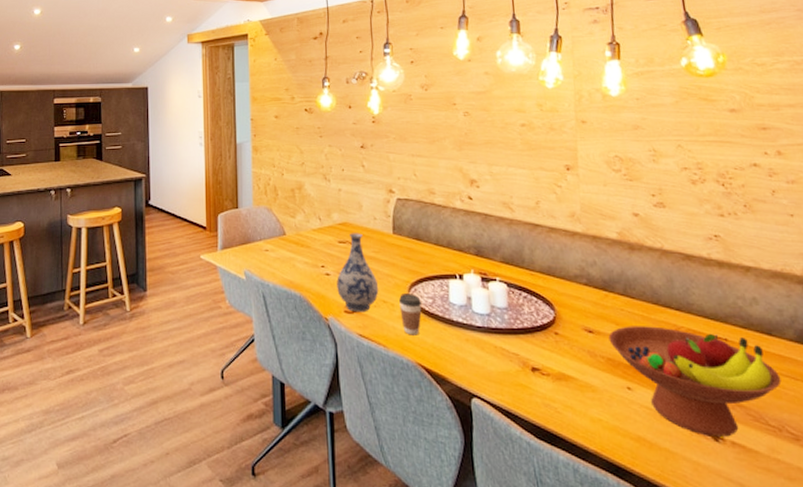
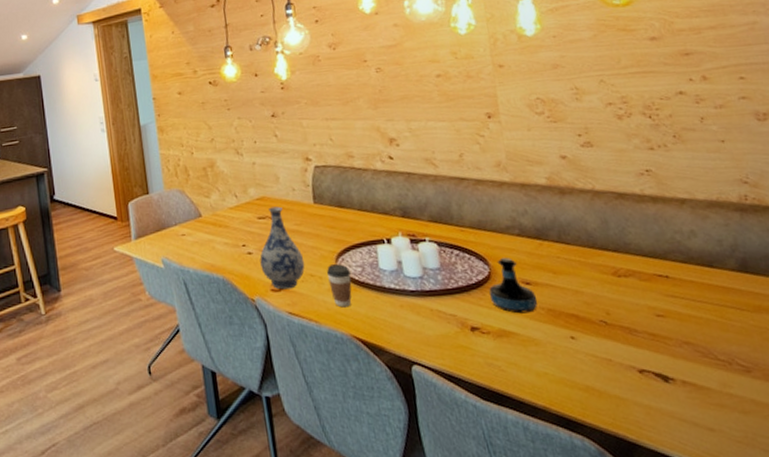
tequila bottle: none [553,304,598,360] -> present [489,257,537,314]
fruit bowl: present [608,326,782,437] -> none [546,270,727,378]

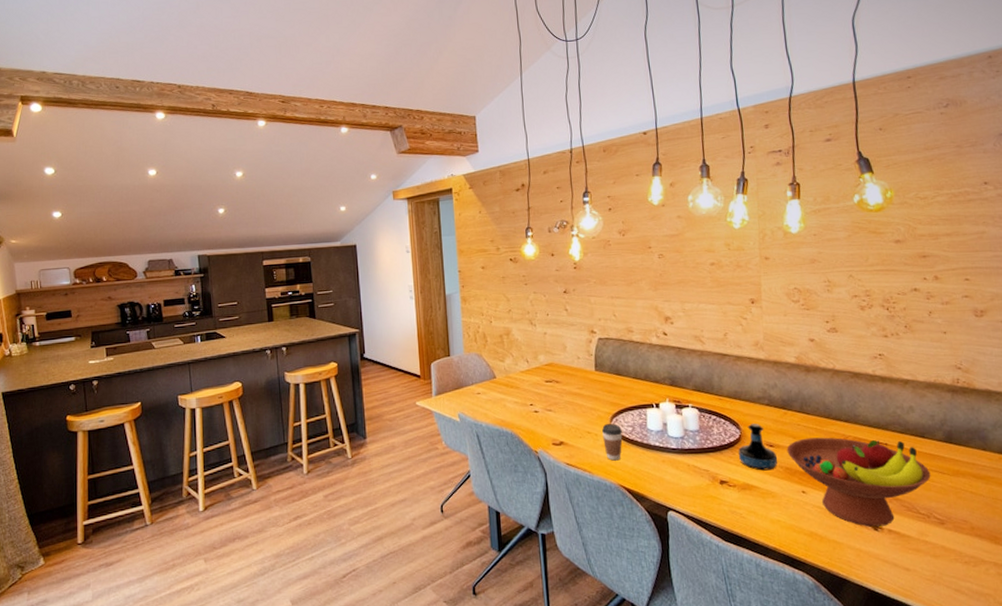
vase: present [260,206,305,290] -> none [544,372,584,444]
fruit bowl: none [546,270,727,378] -> present [787,437,931,527]

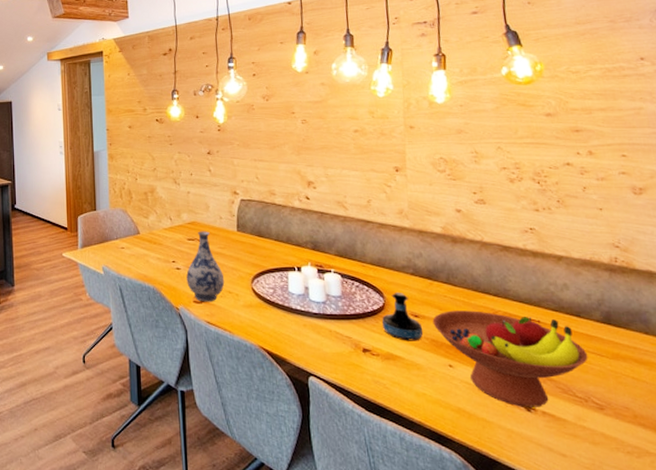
vase: none [544,372,584,444] -> present [186,231,225,302]
coffee cup: present [602,424,623,461] -> none [243,285,264,322]

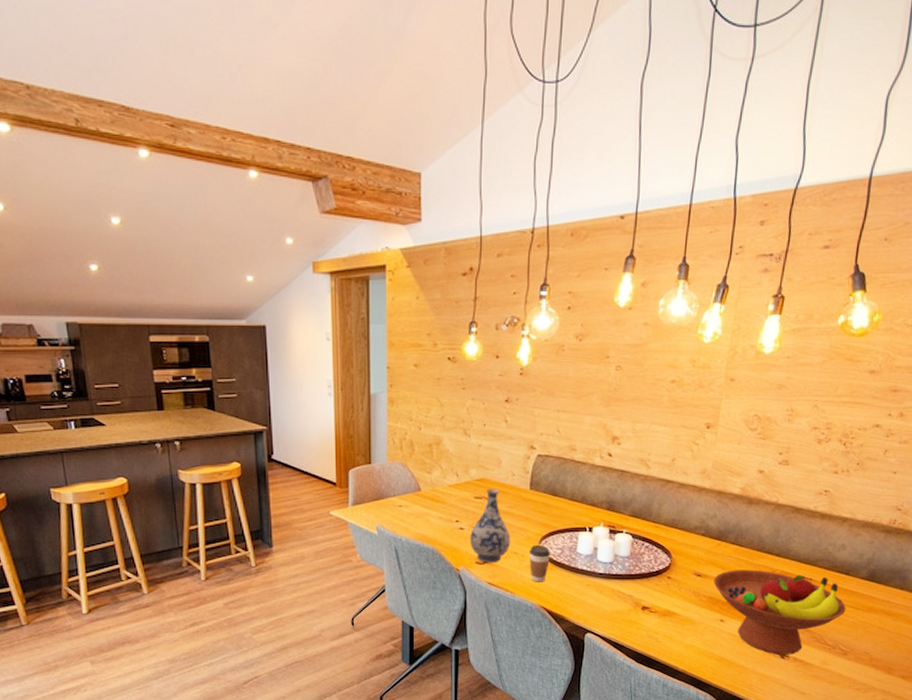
coffee cup: none [243,285,264,322] -> present [529,545,550,582]
tequila bottle: present [382,292,423,341] -> none [665,552,703,599]

